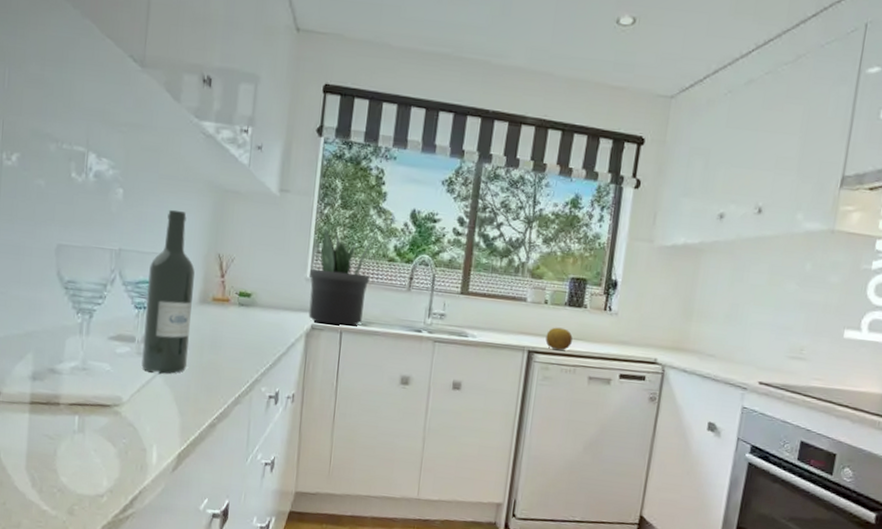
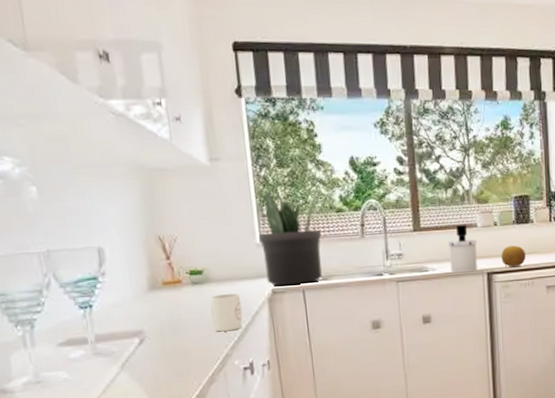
wine bottle: present [141,209,195,374] -> none [85,198,151,370]
mug: none [249,320,280,358] -> present [209,293,243,332]
soap dispenser: none [490,296,524,347] -> present [447,225,477,273]

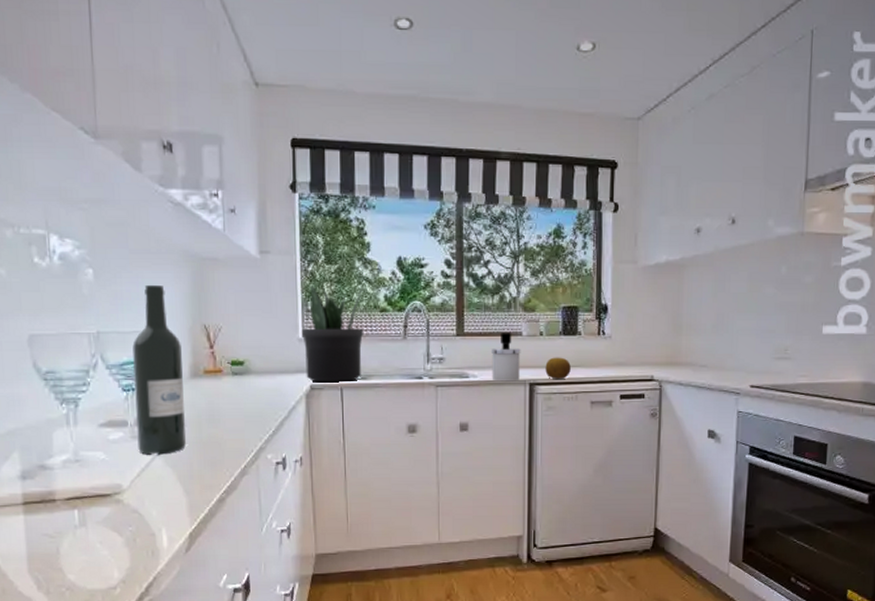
wine bottle: none [85,198,151,370] -> present [132,284,187,454]
mug: present [209,293,243,332] -> none [248,387,279,424]

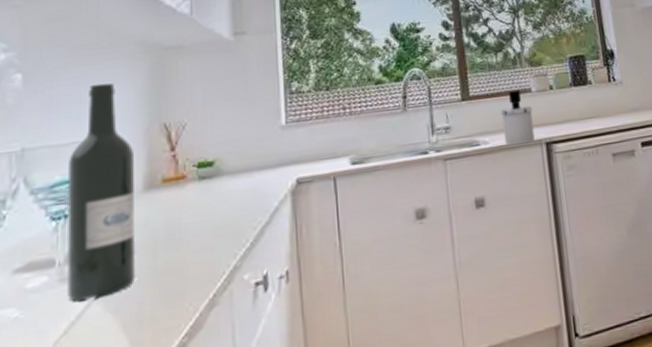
planter: present [301,284,364,383] -> none [284,57,358,175]
fruit: present [545,357,571,380] -> none [559,109,587,135]

